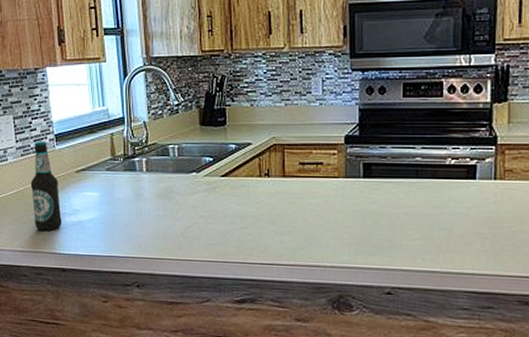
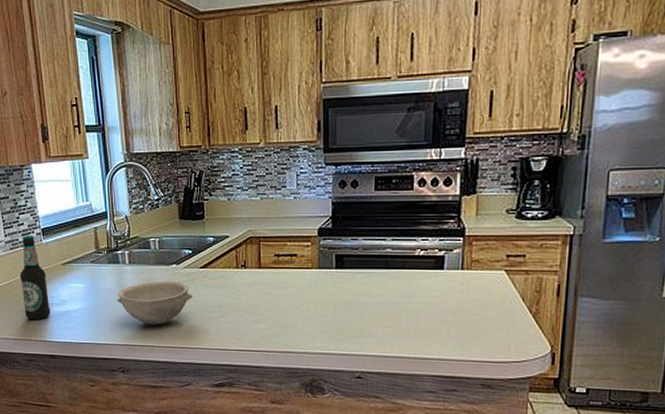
bowl: none [132,190,213,237] -> present [116,281,193,325]

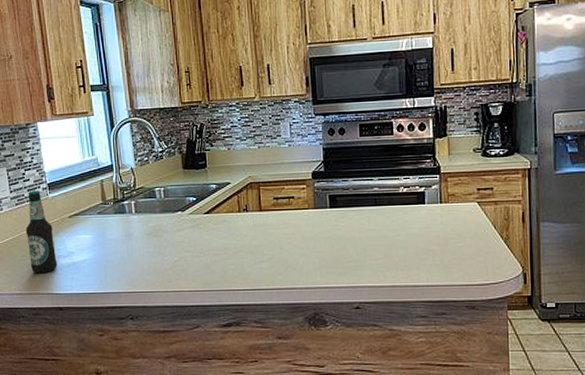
bowl: present [116,281,193,325] -> none [124,227,198,271]

